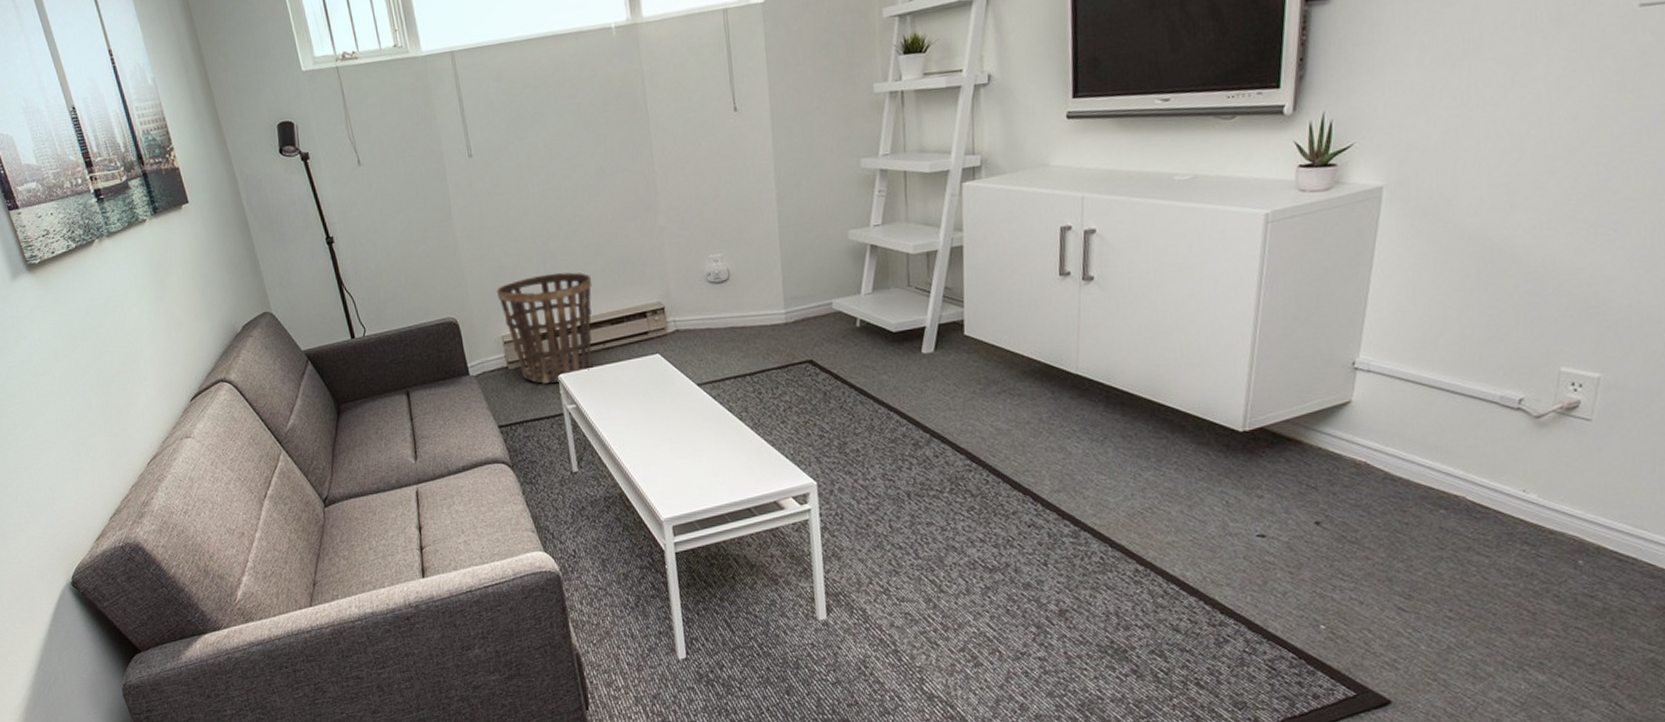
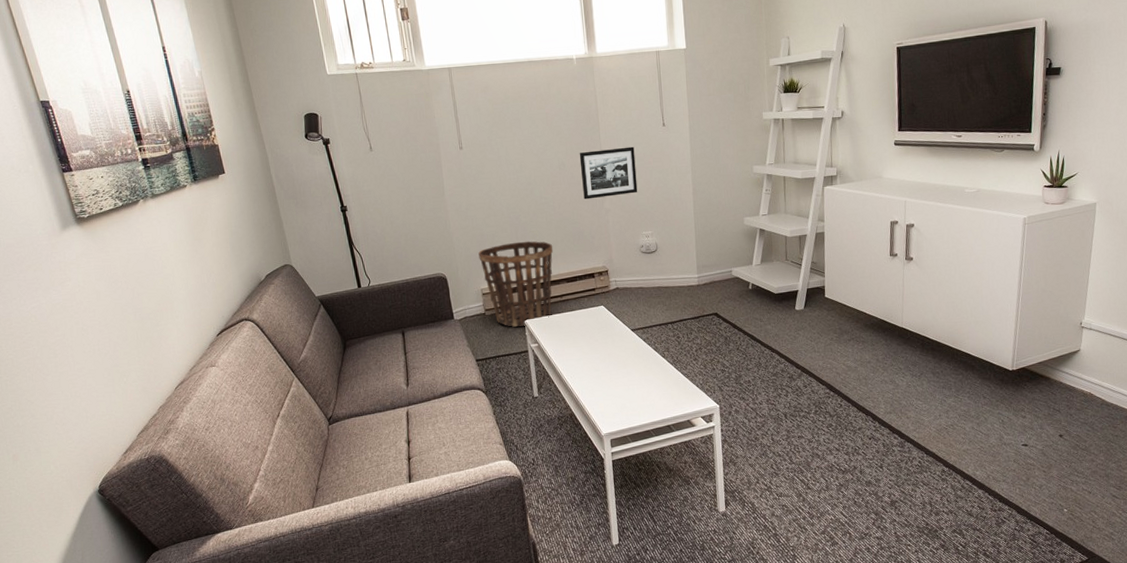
picture frame: none [622,141,702,216] -> present [579,146,638,200]

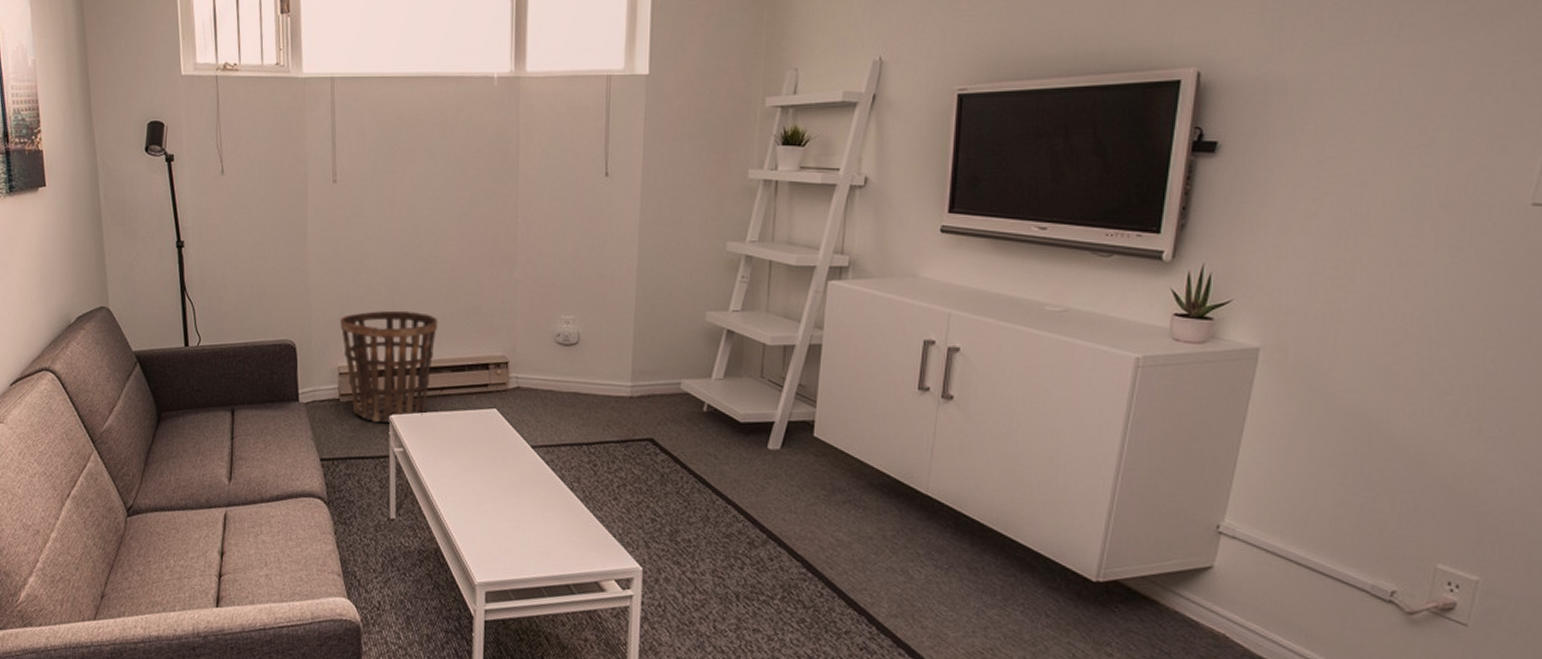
picture frame: present [579,146,638,200] -> none [486,199,563,264]

